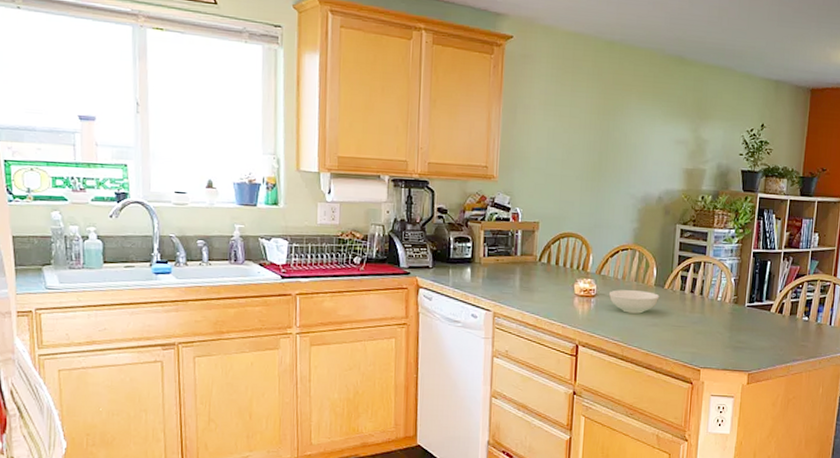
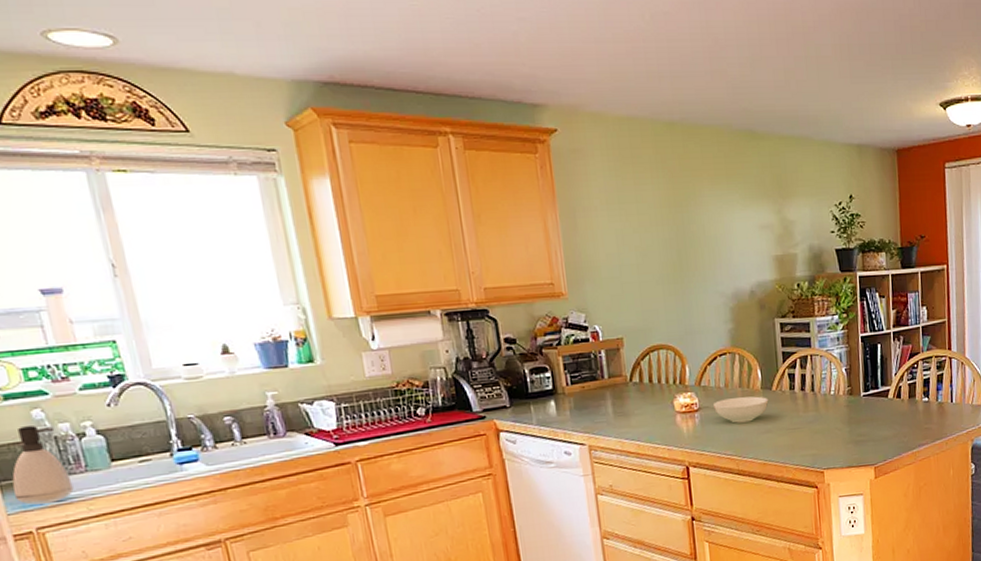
soap dispenser: none [25,224,70,291] -> present [12,426,74,506]

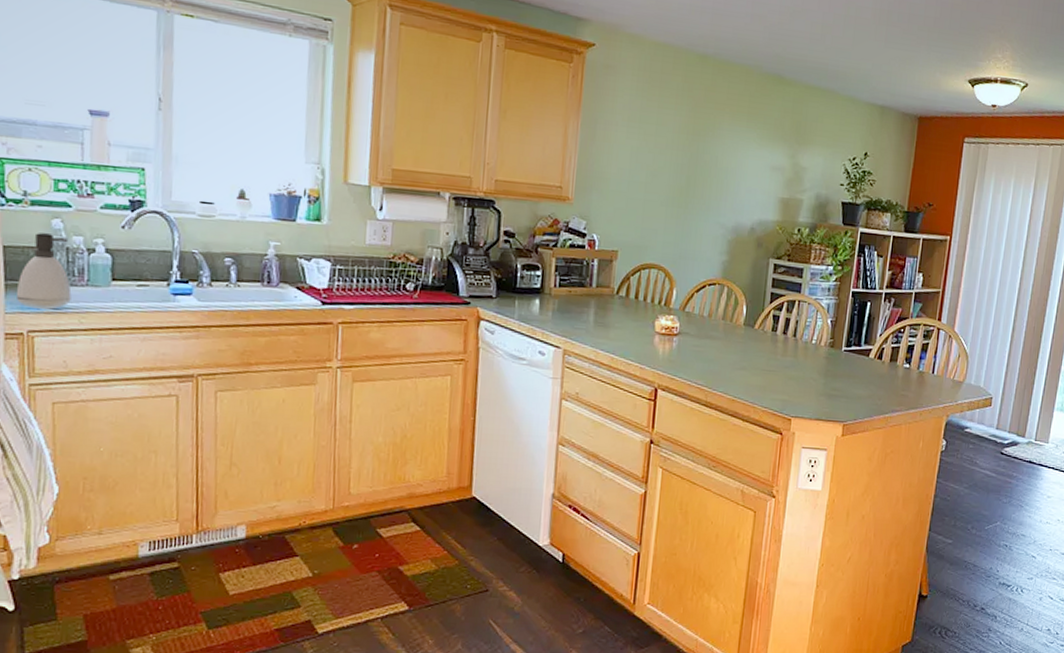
bowl: present [712,396,769,423] -> none [692,328,749,356]

